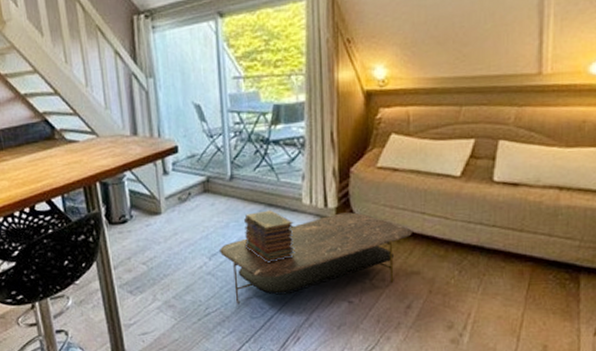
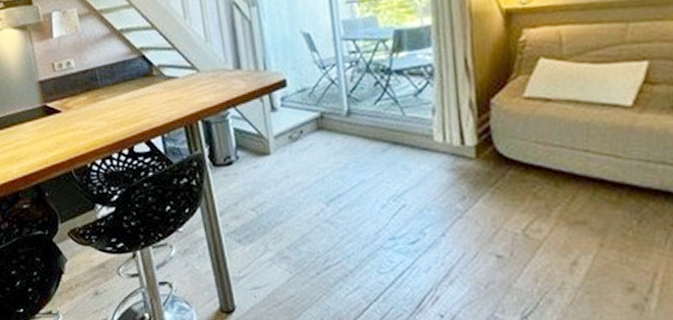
coffee table: present [220,212,412,304] -> none [338,150,574,257]
book stack: present [244,210,295,263] -> none [365,149,428,209]

